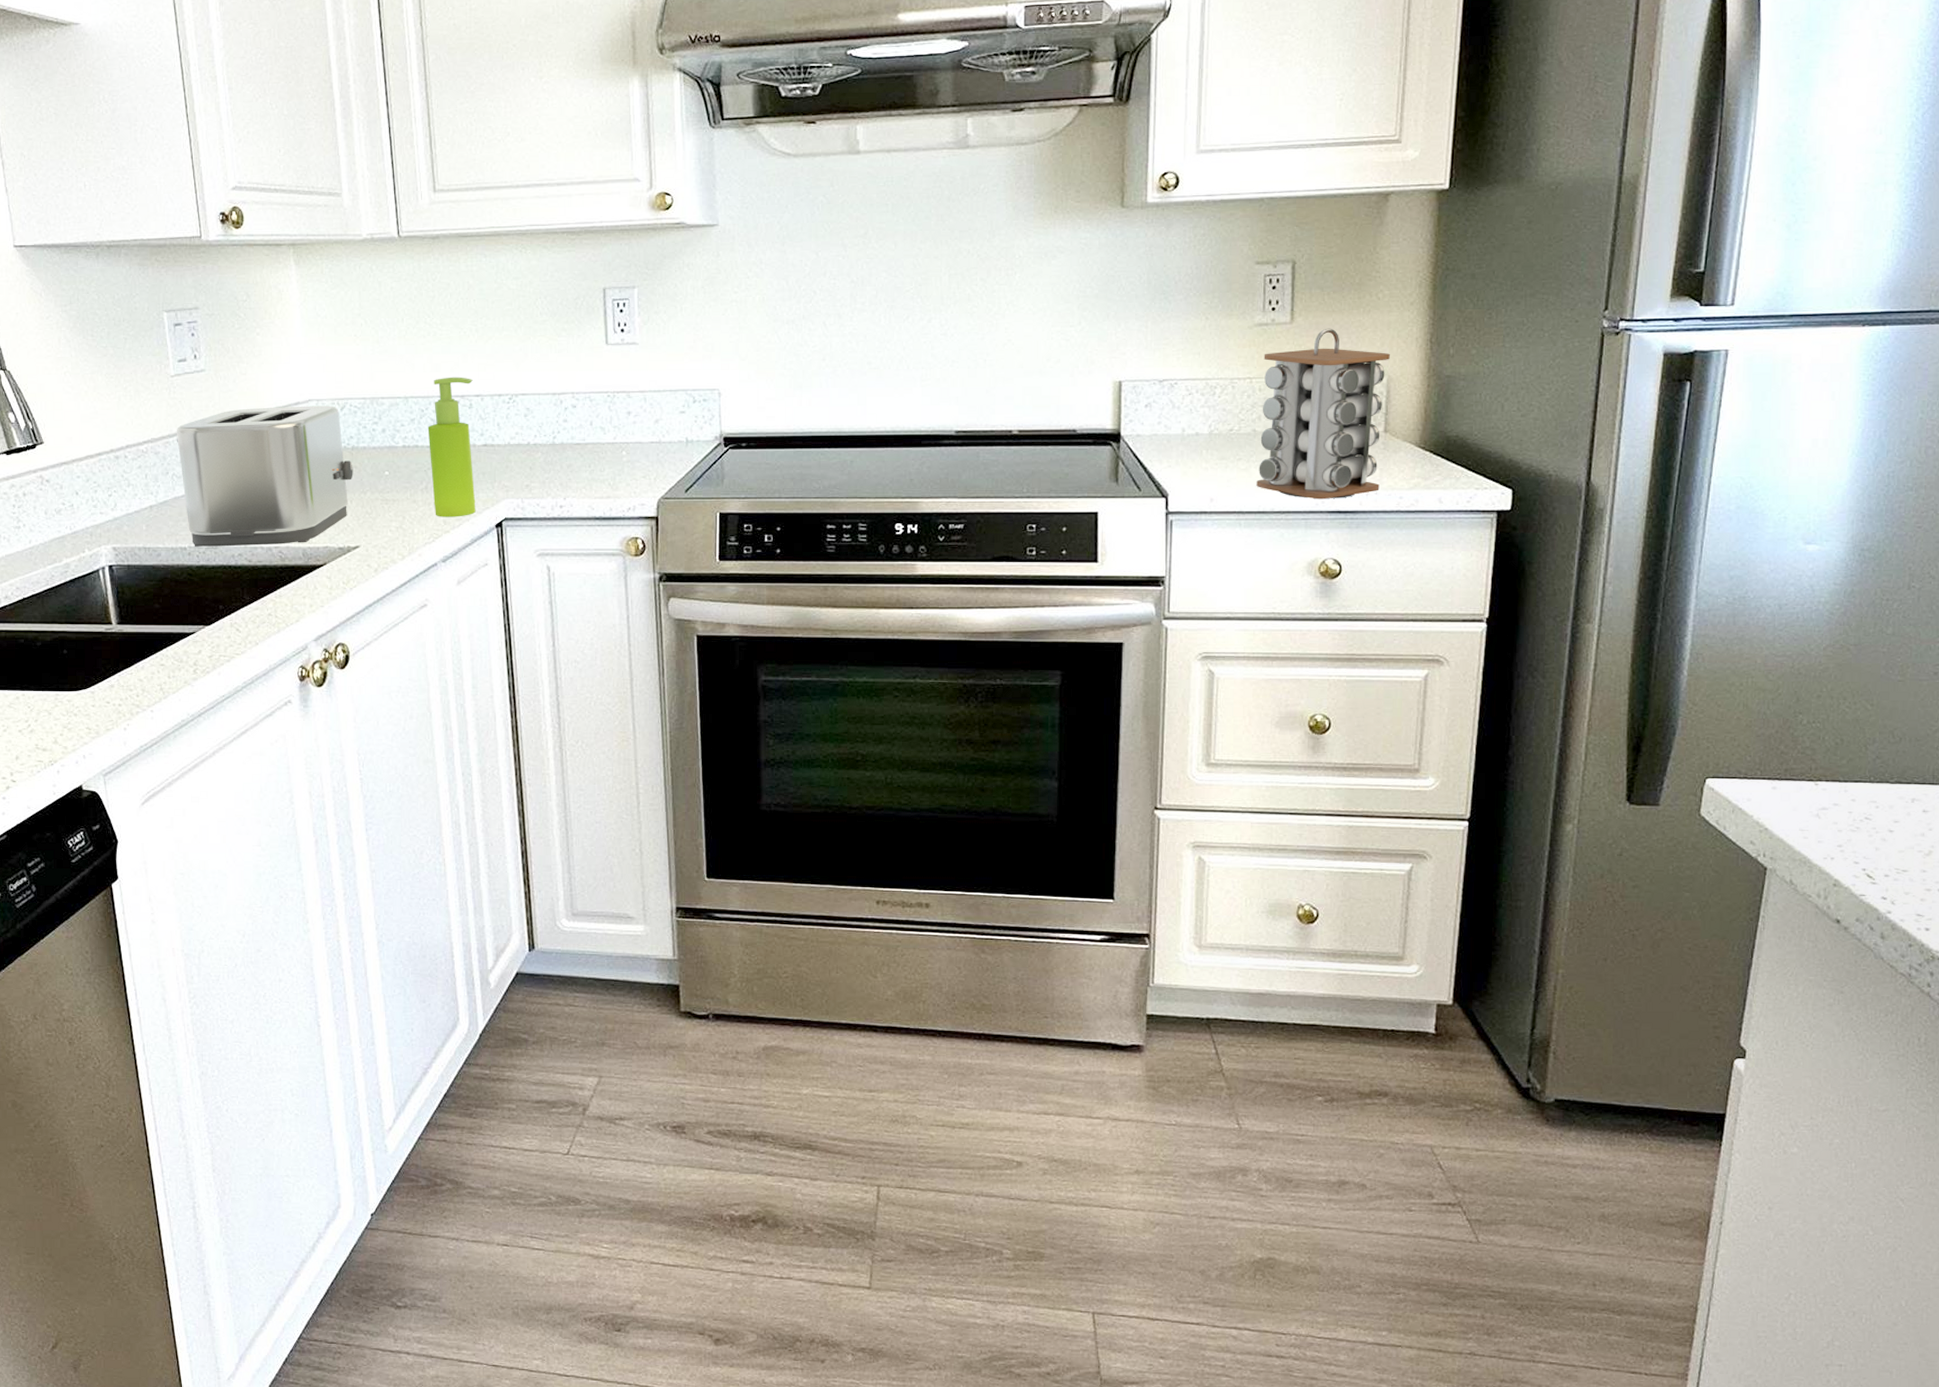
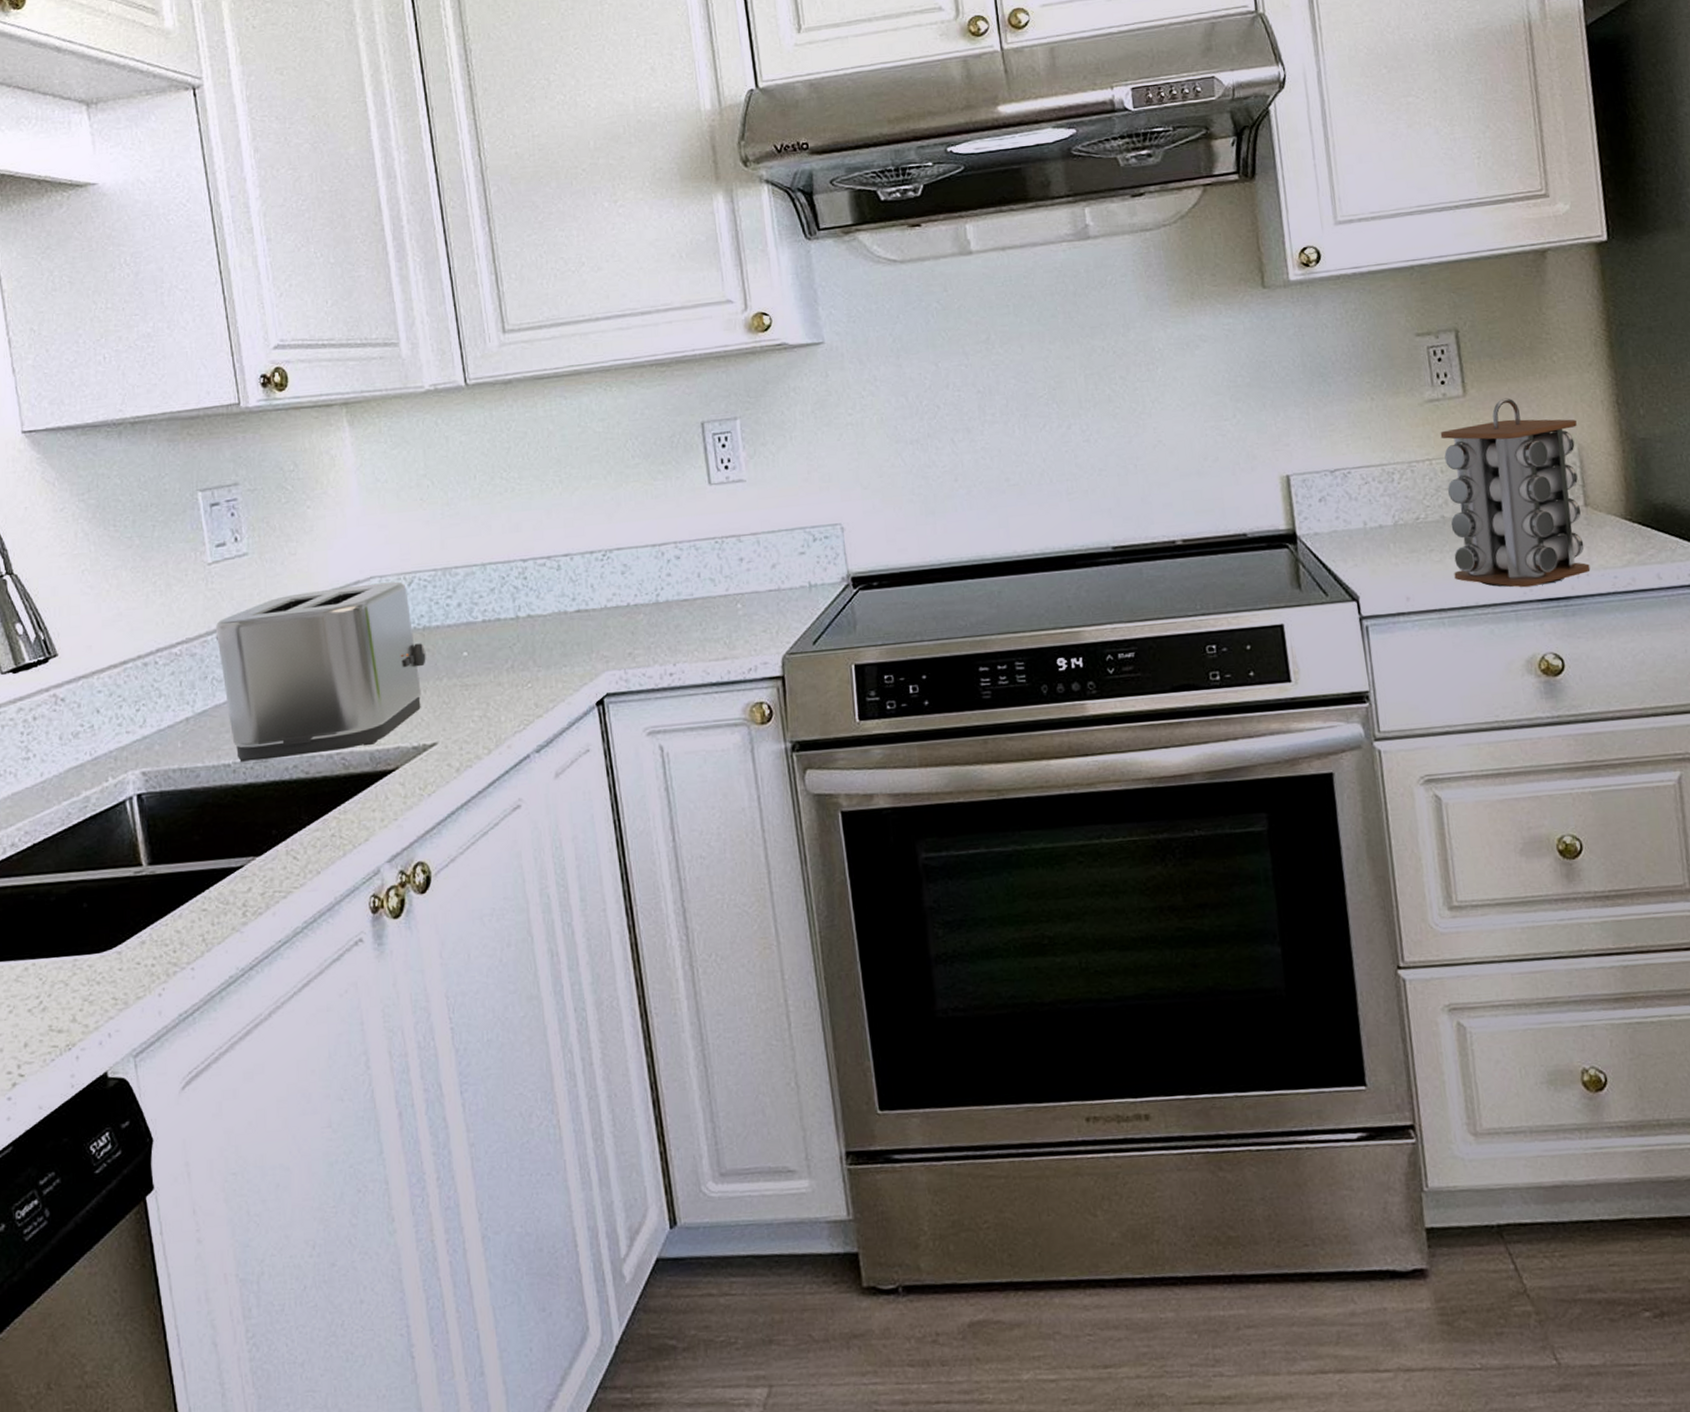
soap dispenser: present [427,377,476,517] -> none [510,535,572,700]

